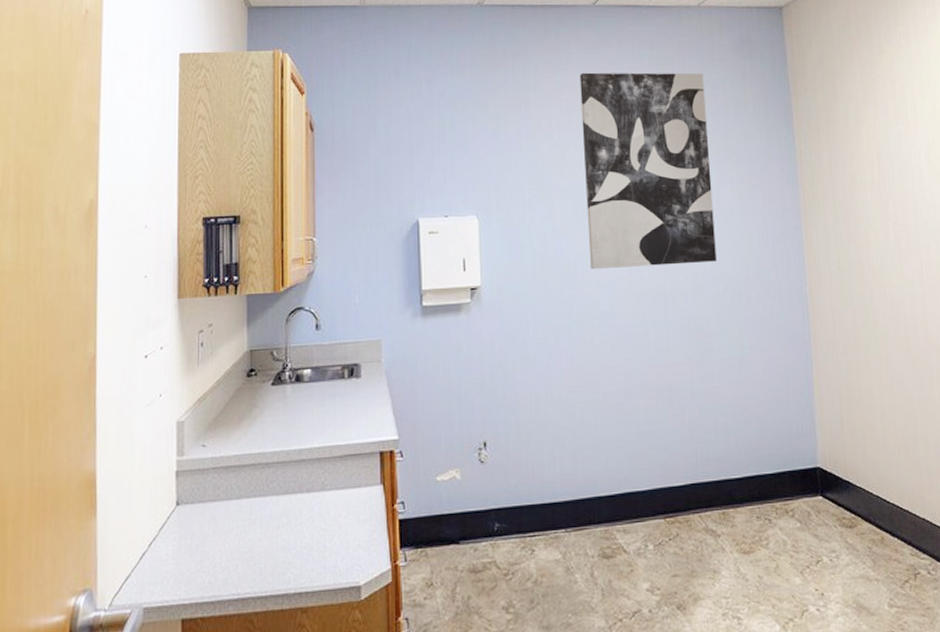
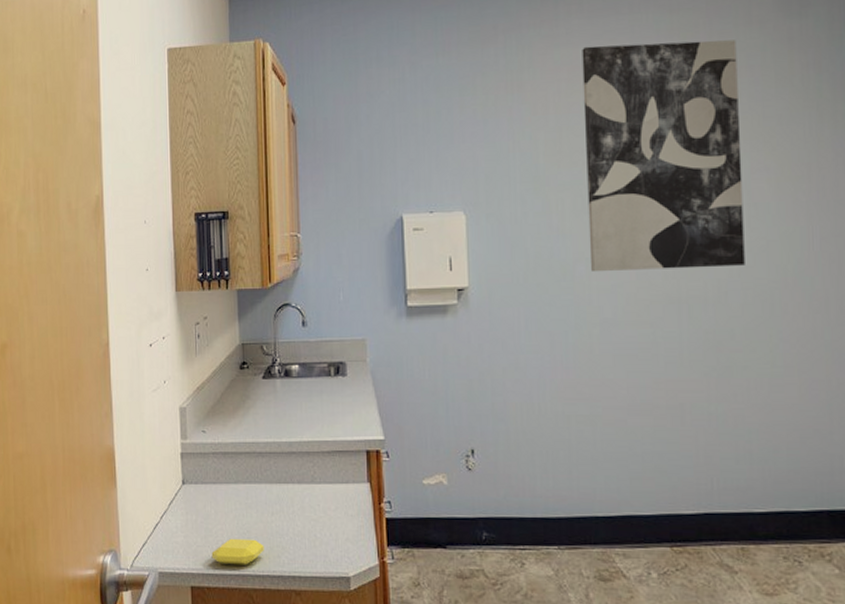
soap bar: none [207,557,268,590] -> present [211,538,264,565]

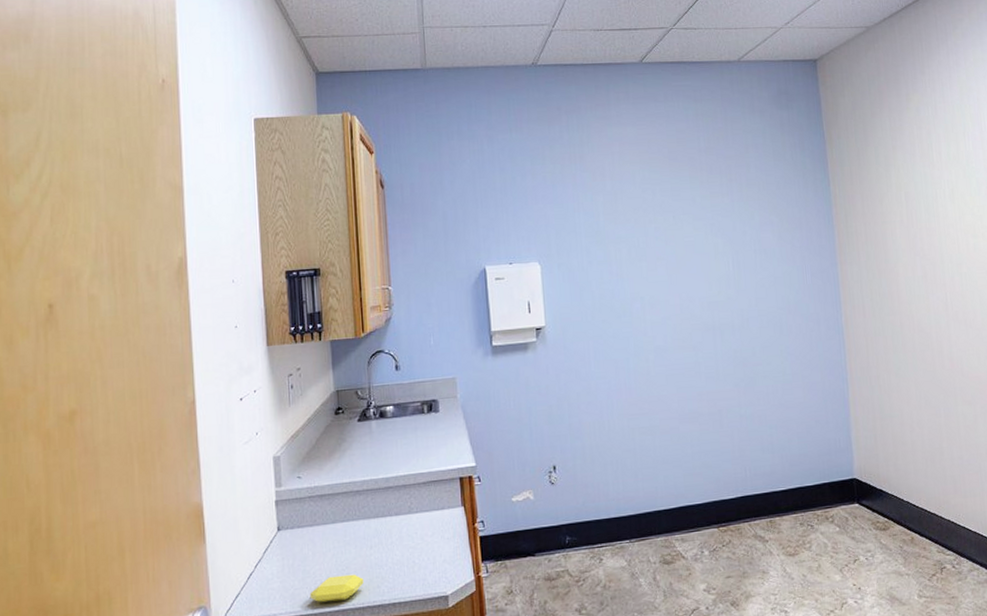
wall art: present [582,40,745,273] -> none [629,124,760,309]

